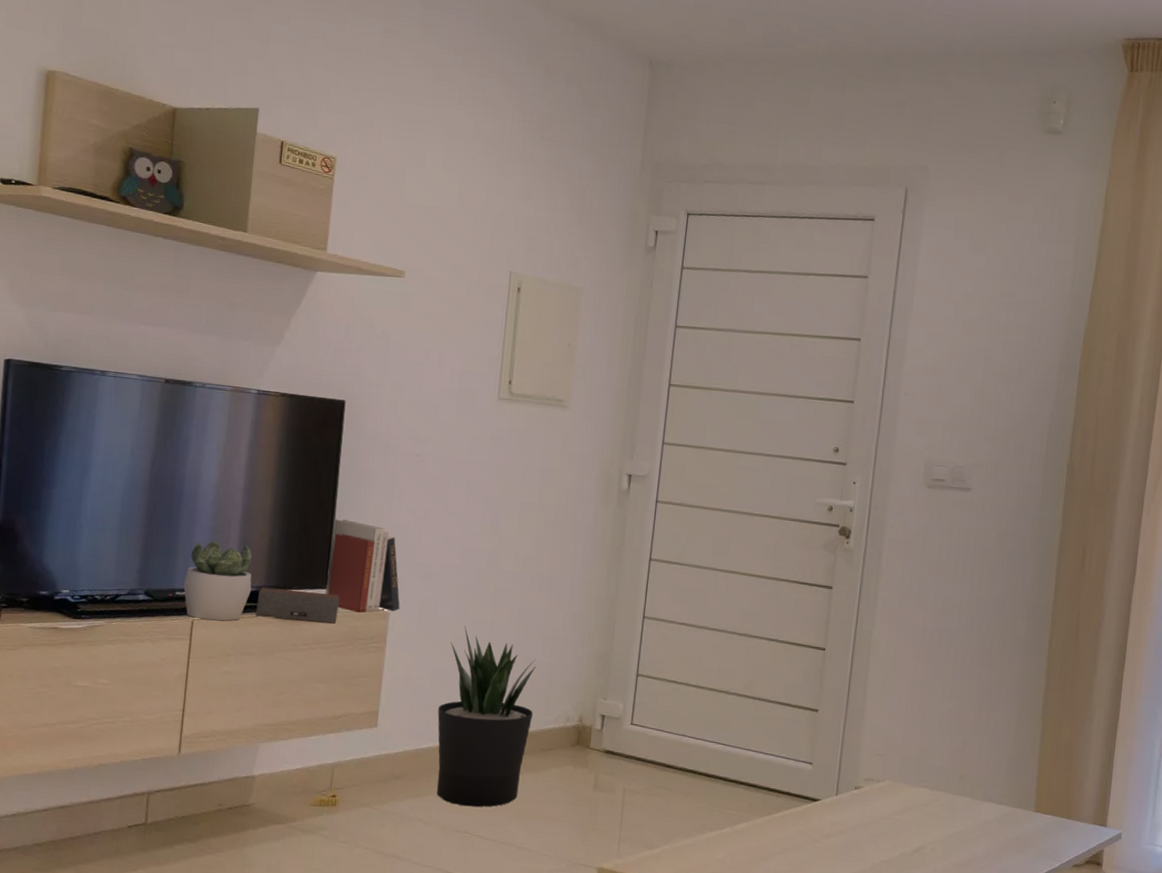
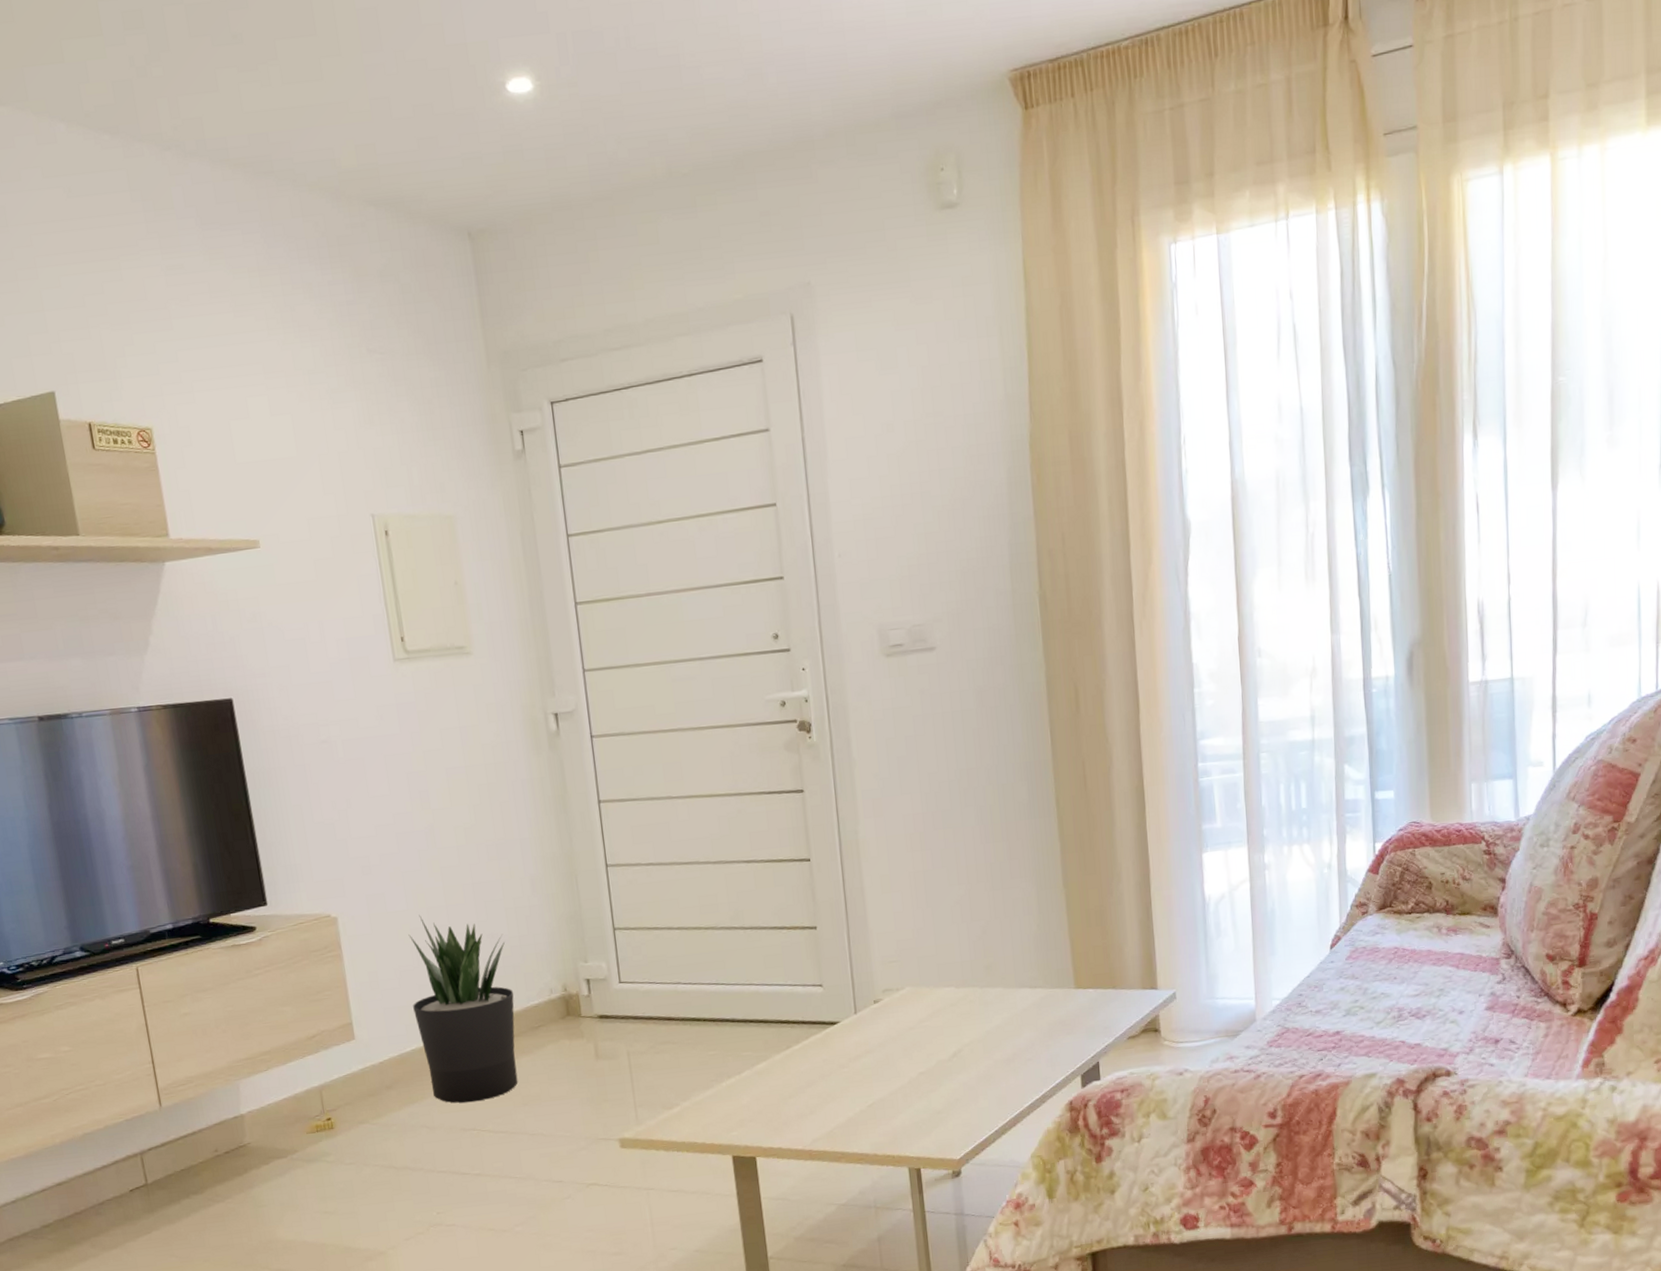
succulent plant: present [184,541,253,622] -> none [116,877,188,965]
speaker: present [256,587,339,624] -> none [196,909,285,950]
books: present [325,519,400,614] -> none [254,827,347,925]

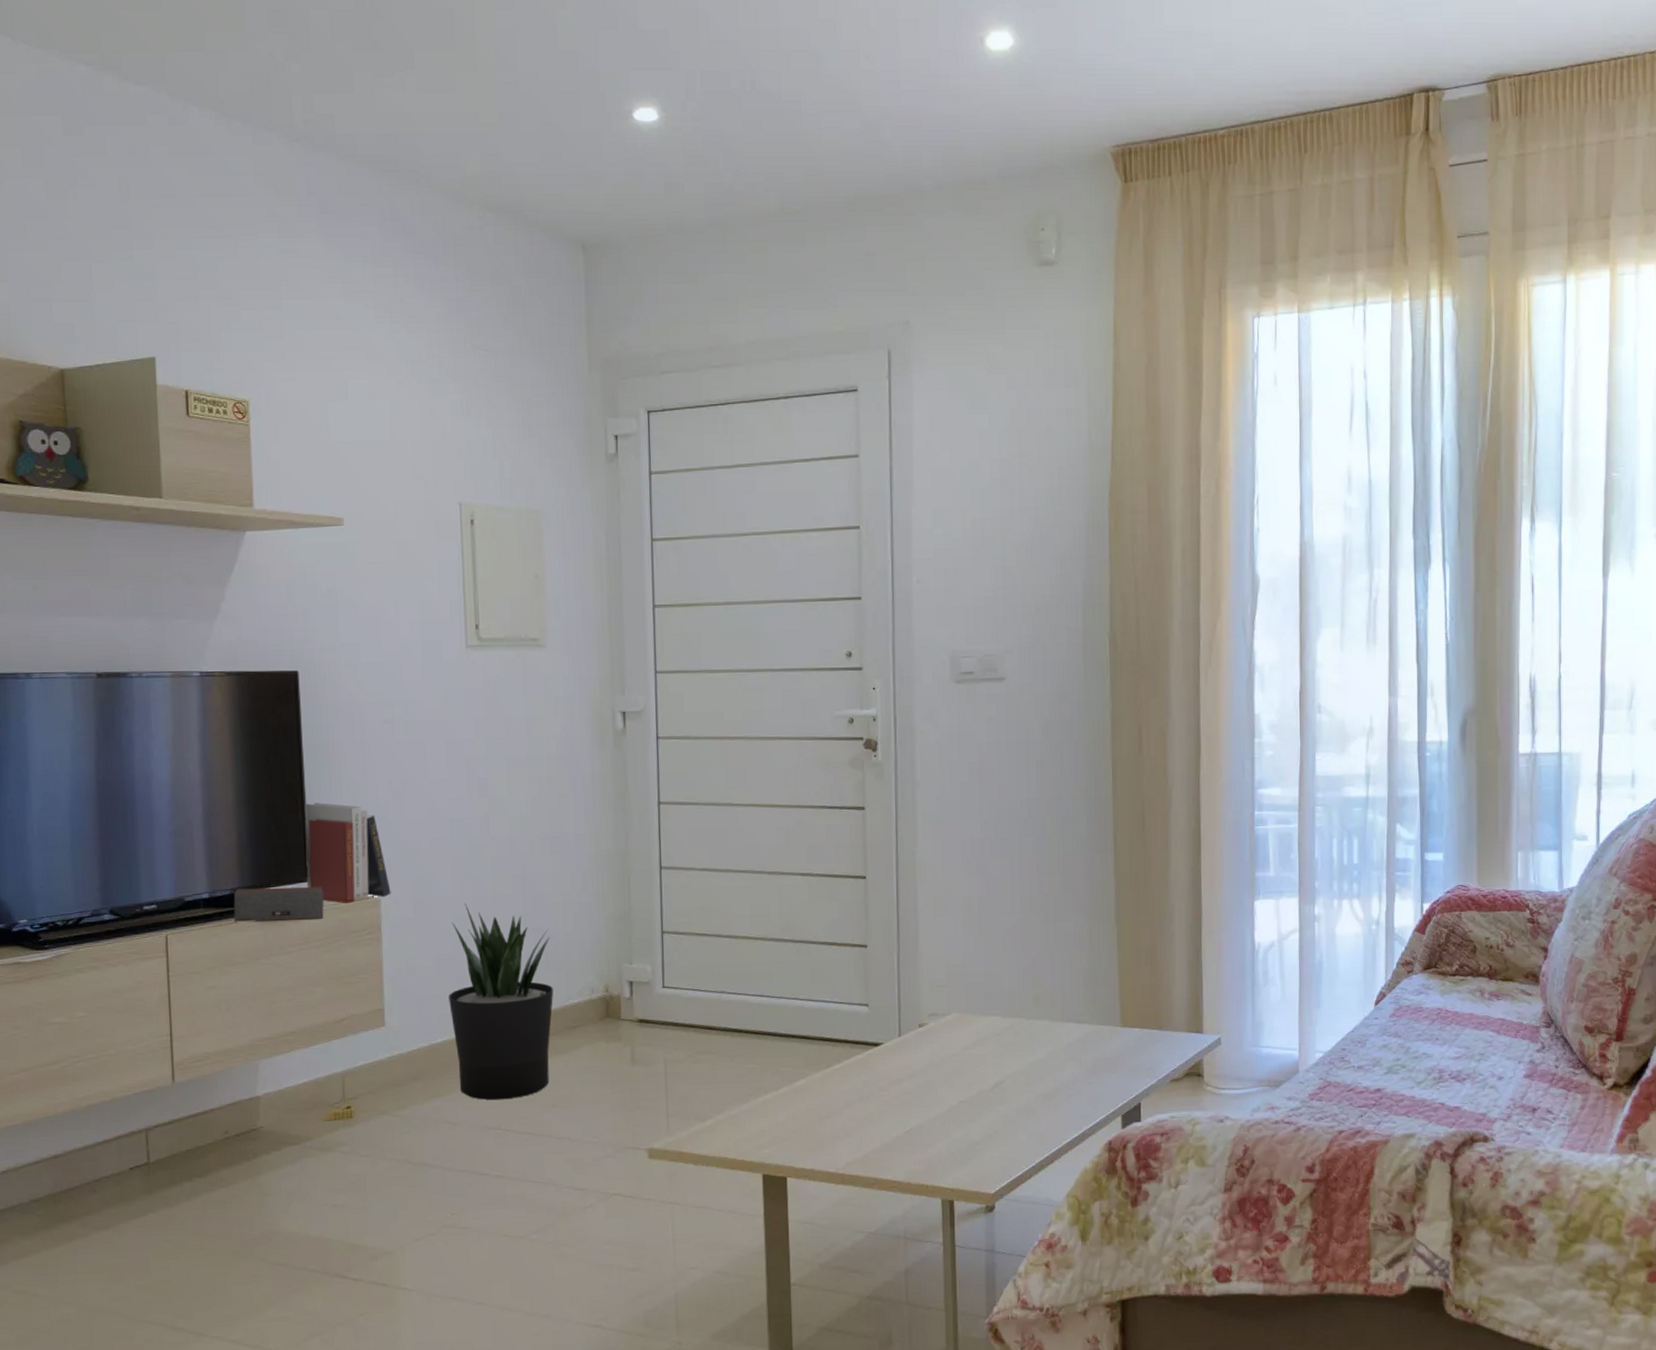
speaker: none [196,909,285,950] -> present [233,887,324,922]
books: none [254,827,347,925] -> present [305,803,391,904]

